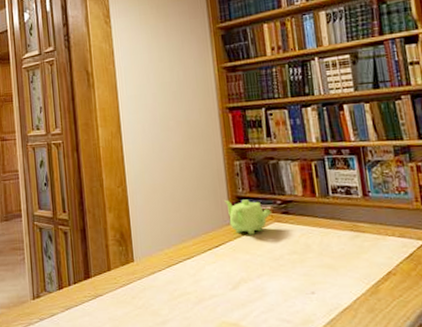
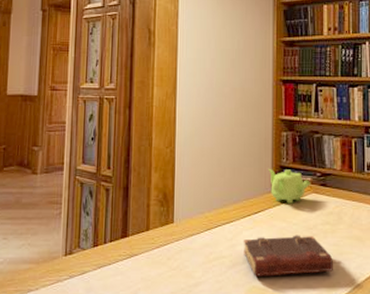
book: none [206,266,307,312] -> present [243,235,333,276]

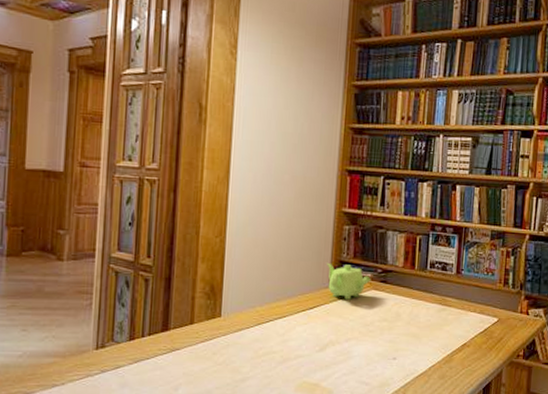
book: present [243,235,333,276] -> none [295,331,388,372]

